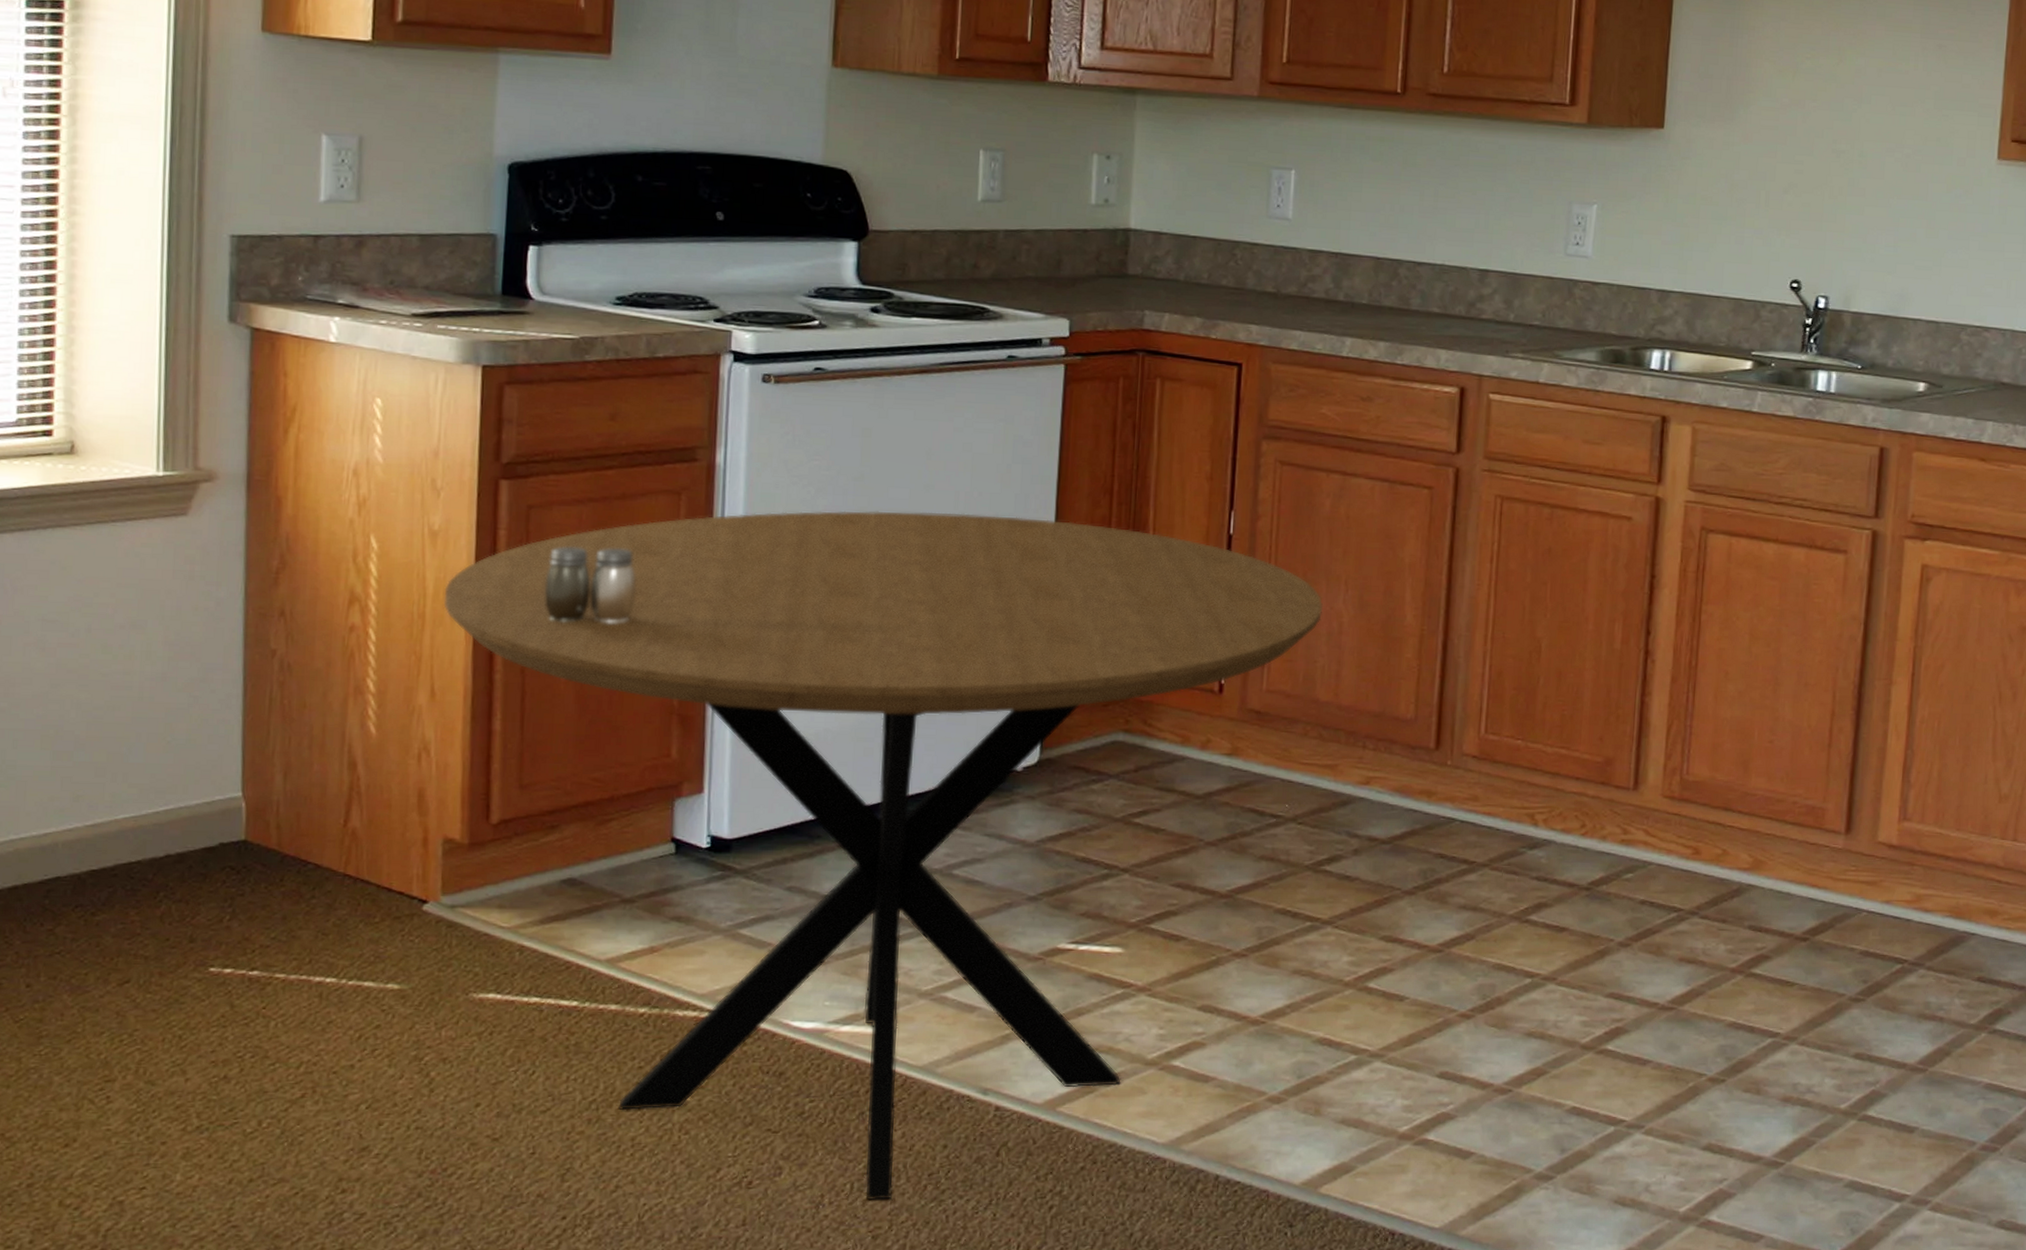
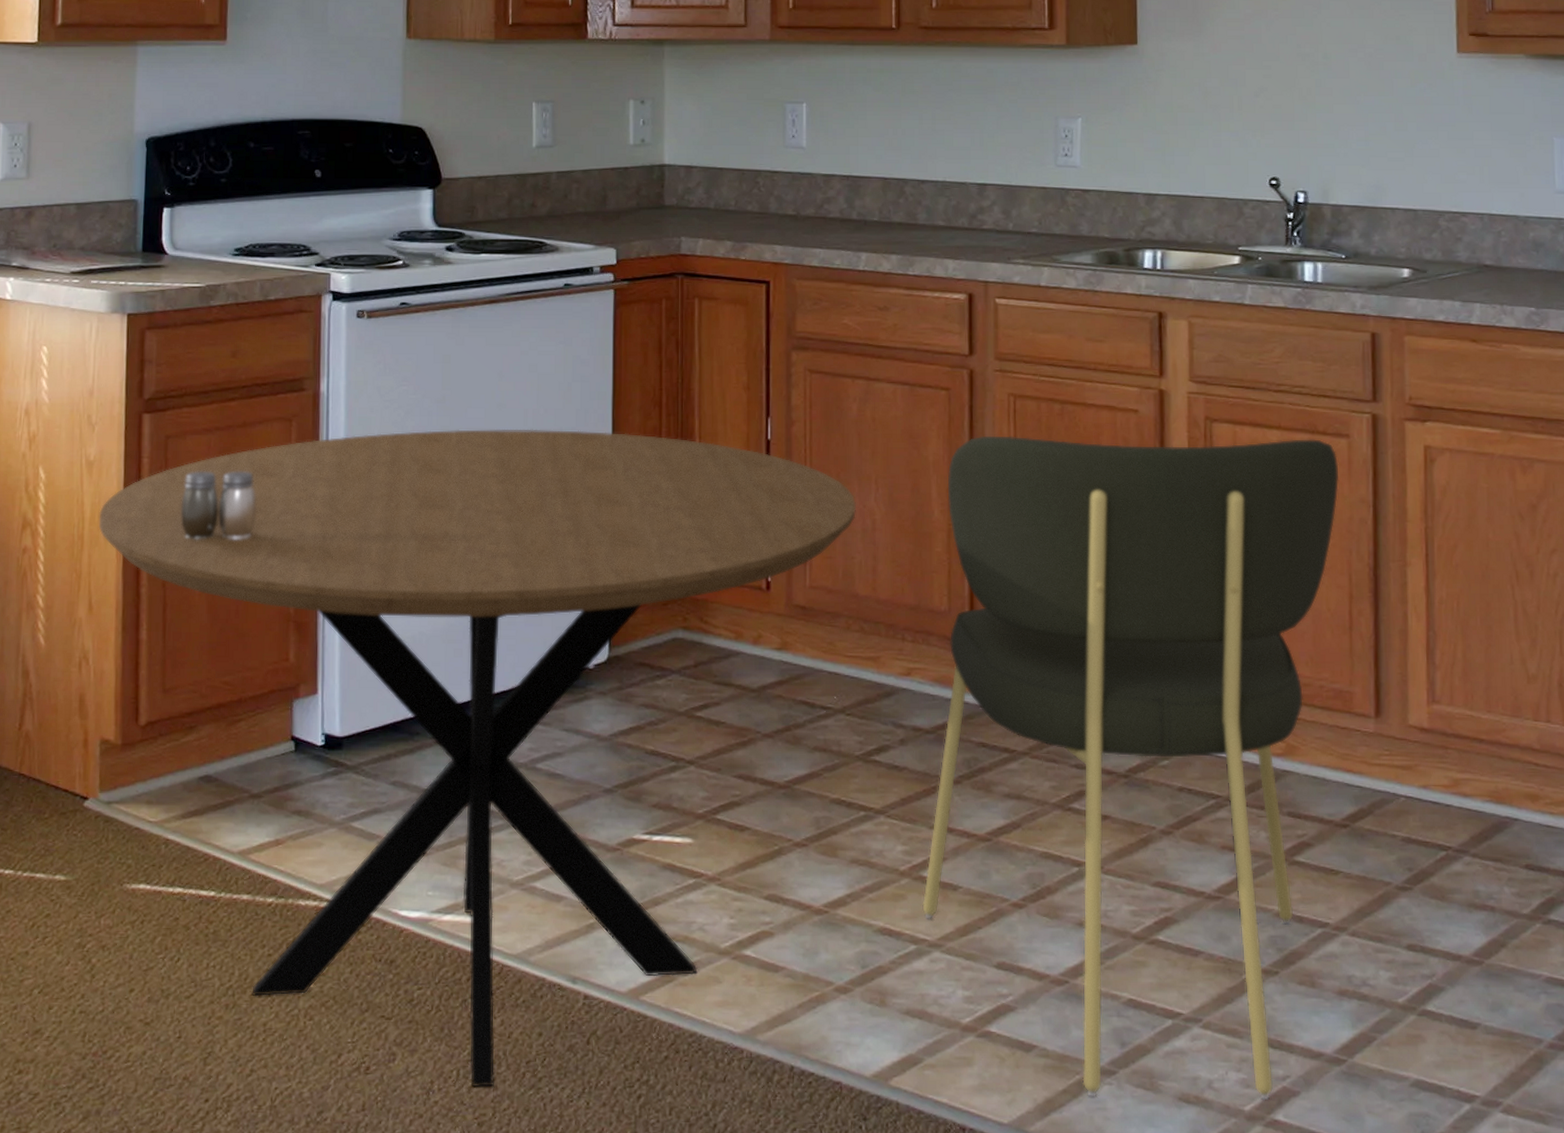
dining chair: none [1366,538,1834,1203] -> present [922,435,1339,1101]

